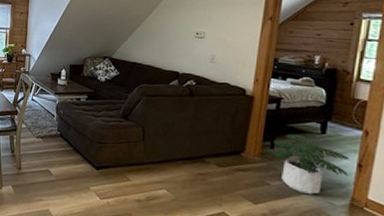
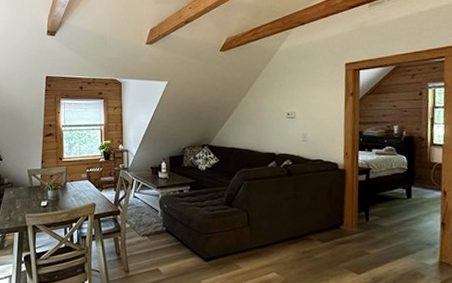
potted plant: present [268,133,349,194] -> none [364,202,434,257]

